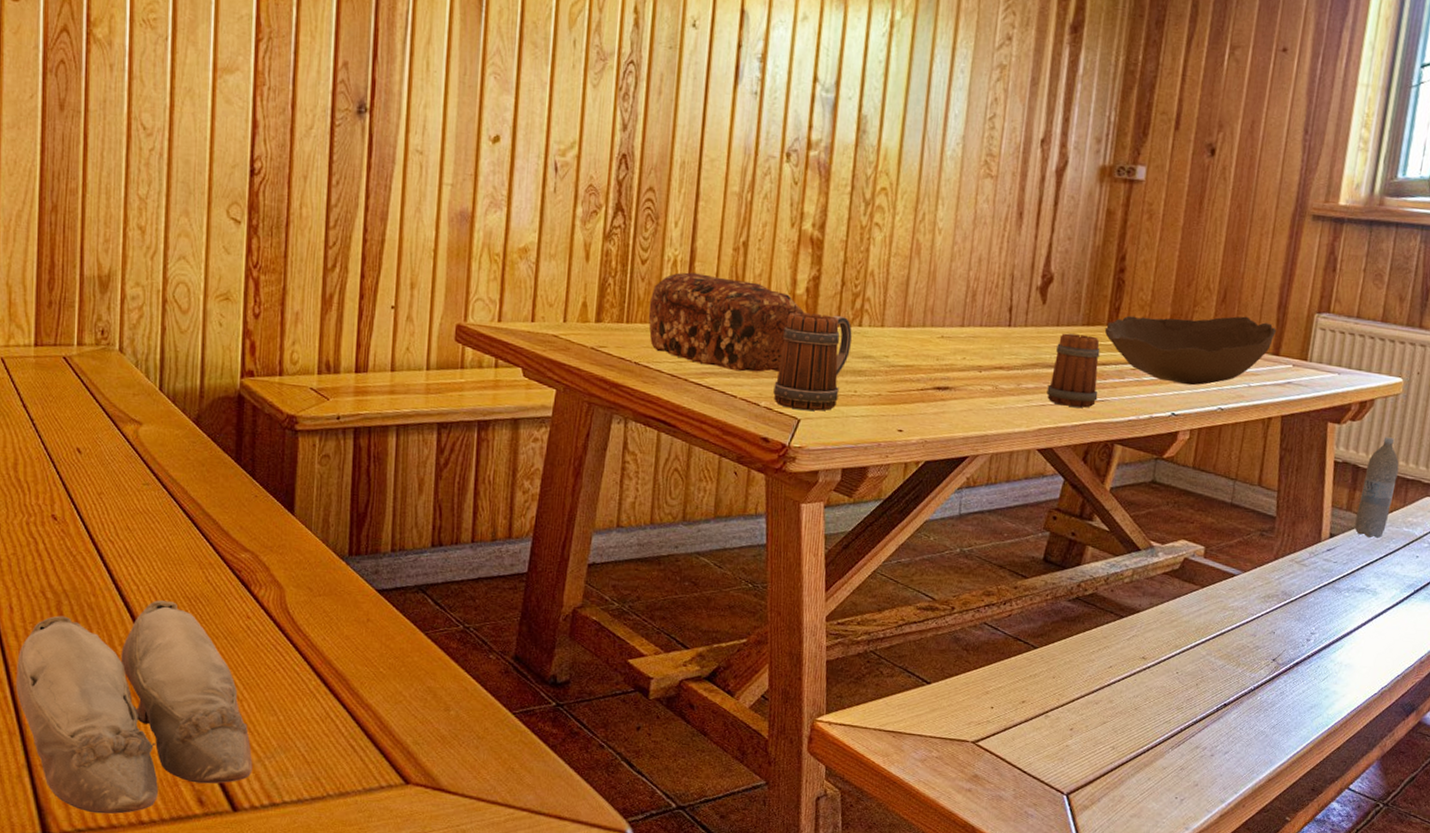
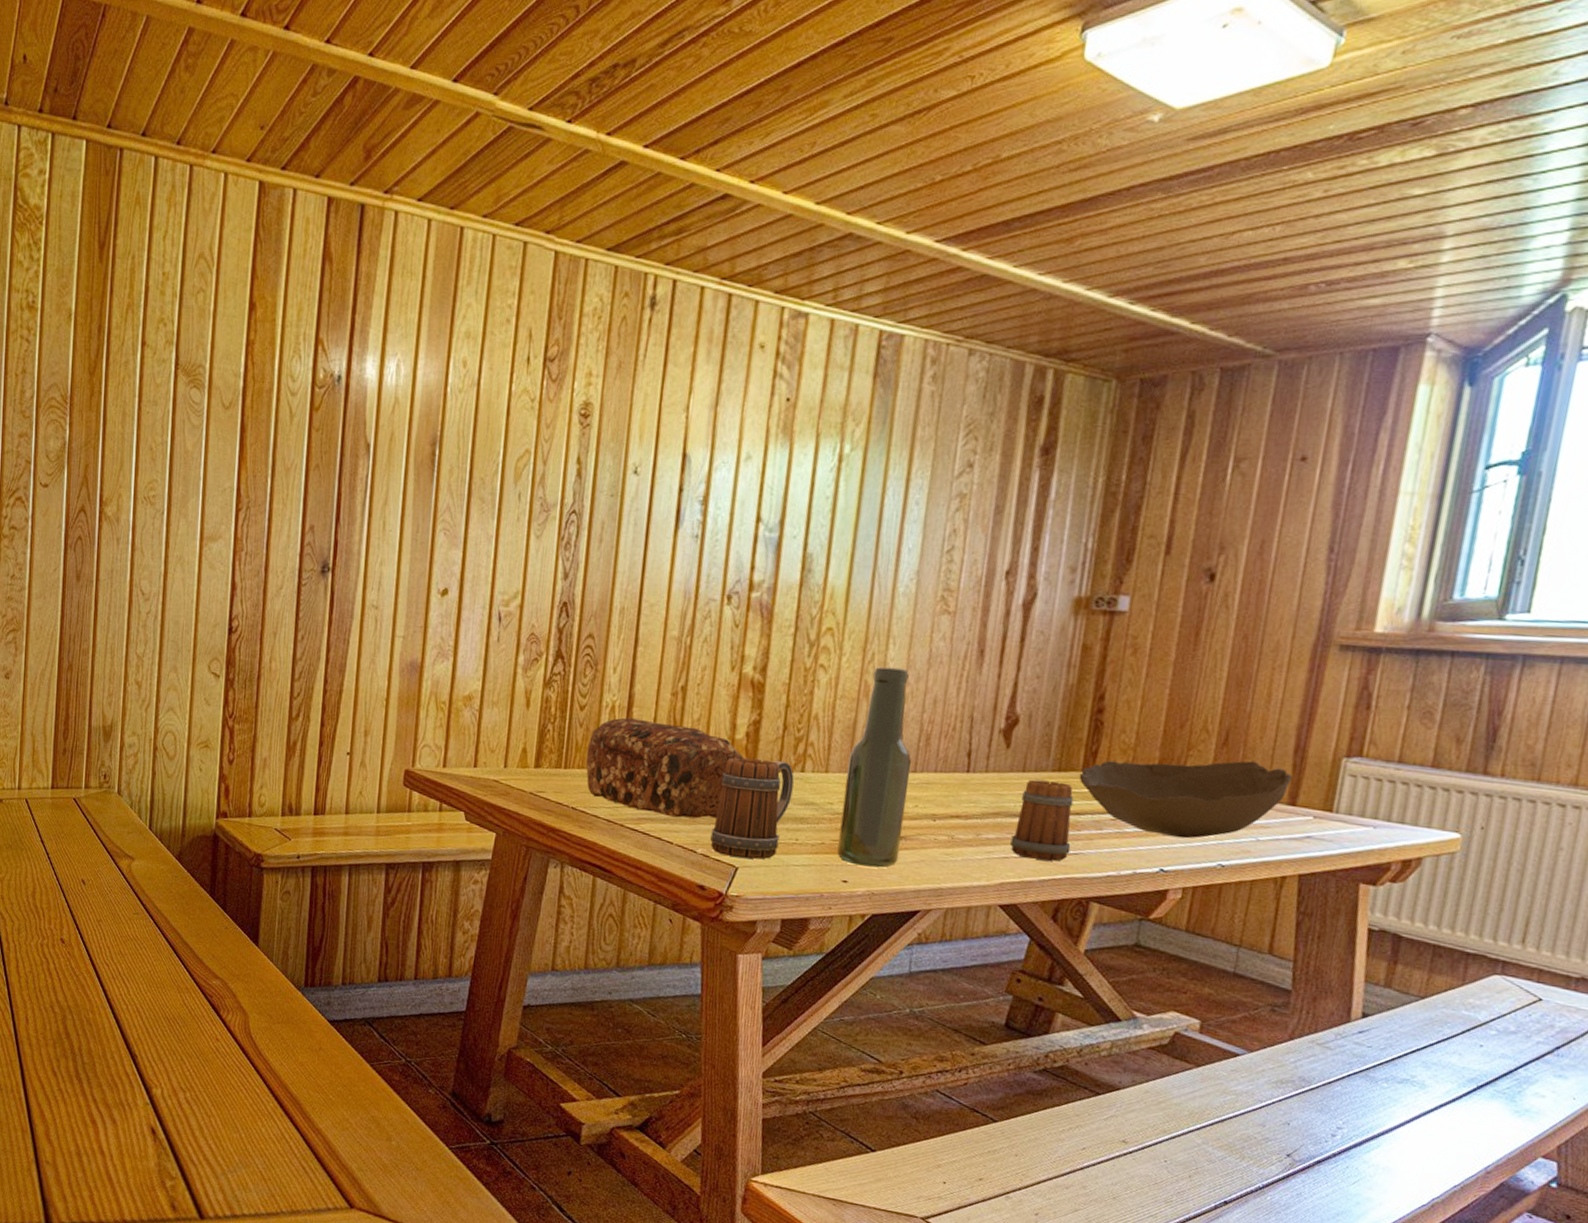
slippers: present [16,600,253,815] -> none [29,1019,218,1212]
beer bottle: none [893,225,960,418] -> present [837,666,912,869]
water bottle: present [1354,436,1400,539] -> none [1395,902,1457,1022]

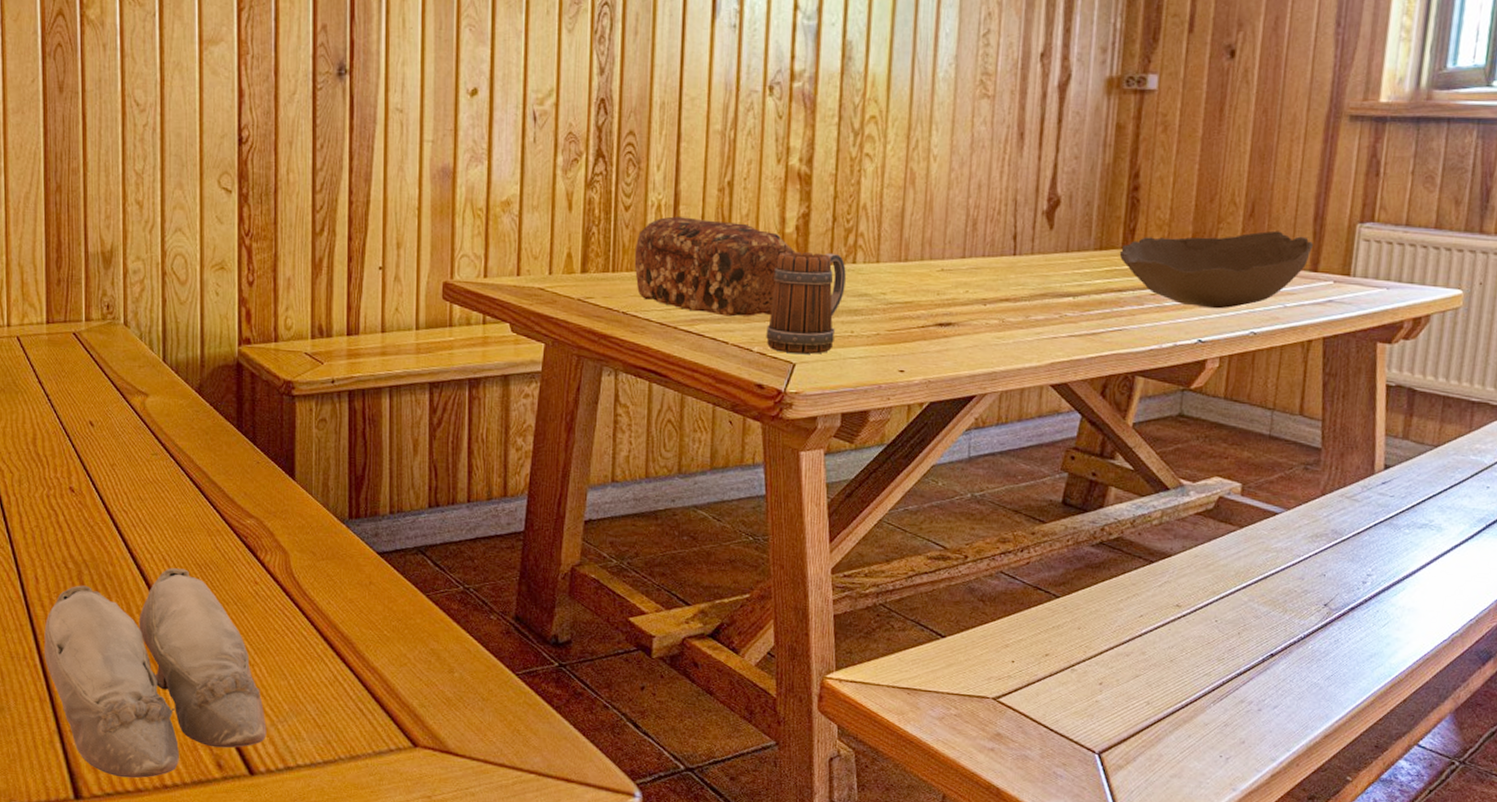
slippers: none [29,1019,218,1212] -> present [44,568,267,779]
beer bottle: present [837,666,912,869] -> none [892,153,960,356]
beer mug: present [1010,779,1074,862] -> none [1058,259,1116,338]

